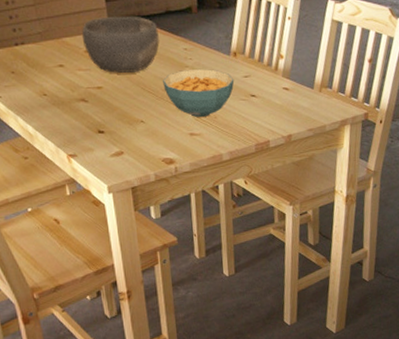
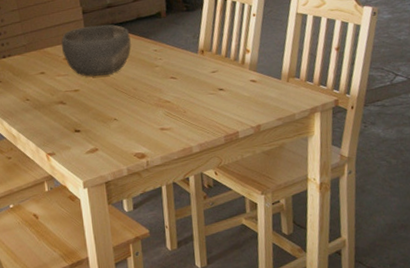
cereal bowl: present [163,69,235,117] -> none [134,67,203,113]

